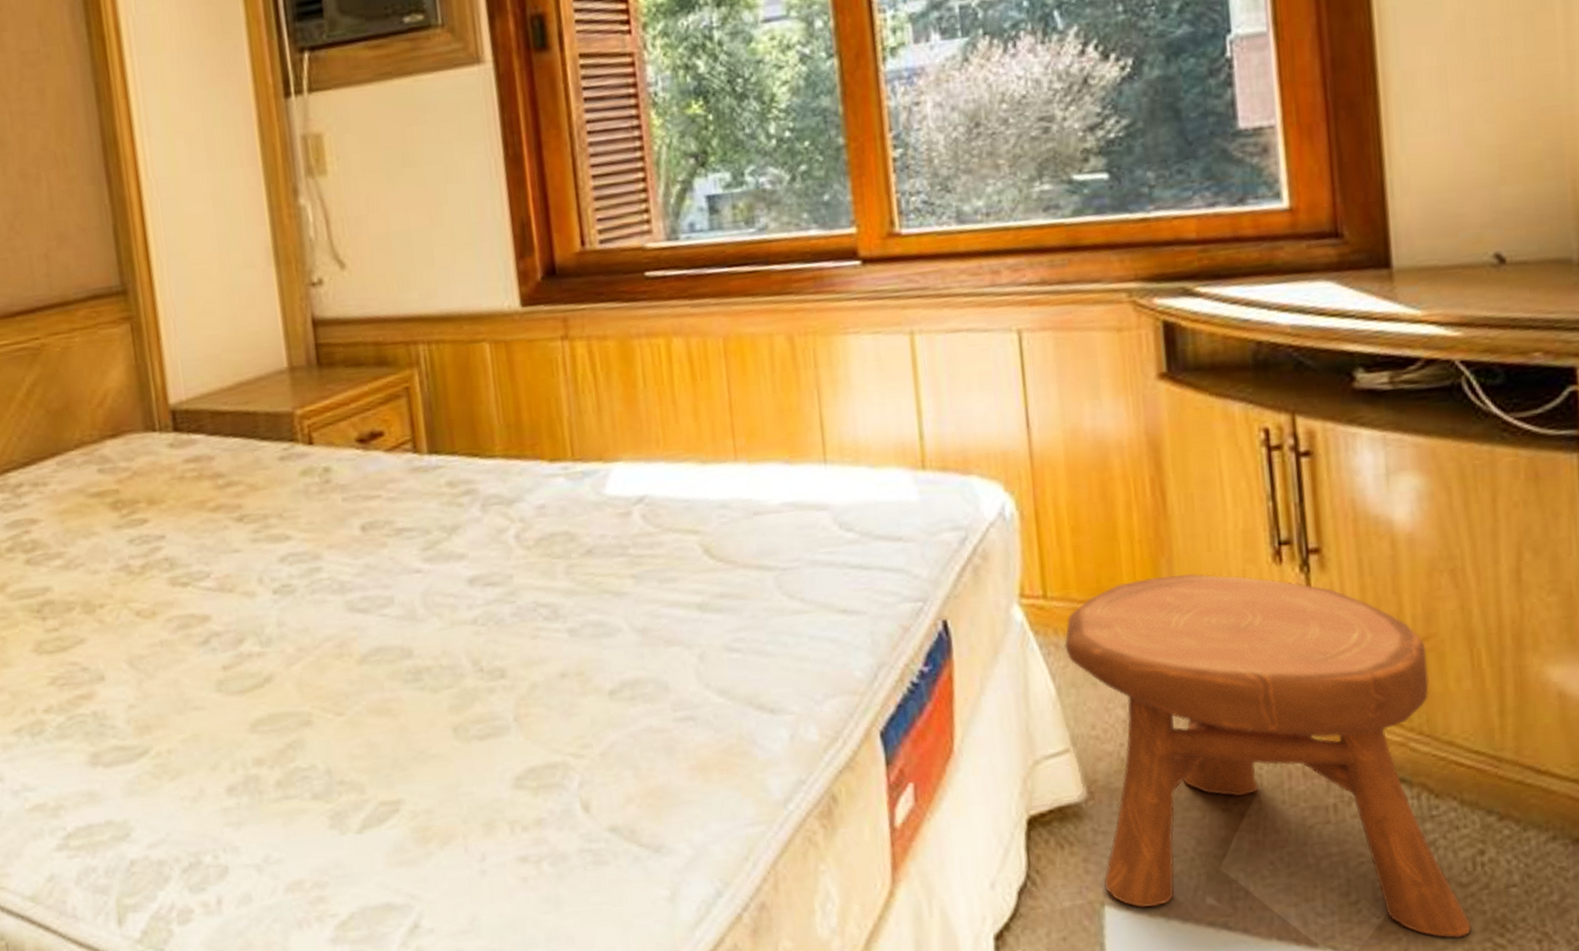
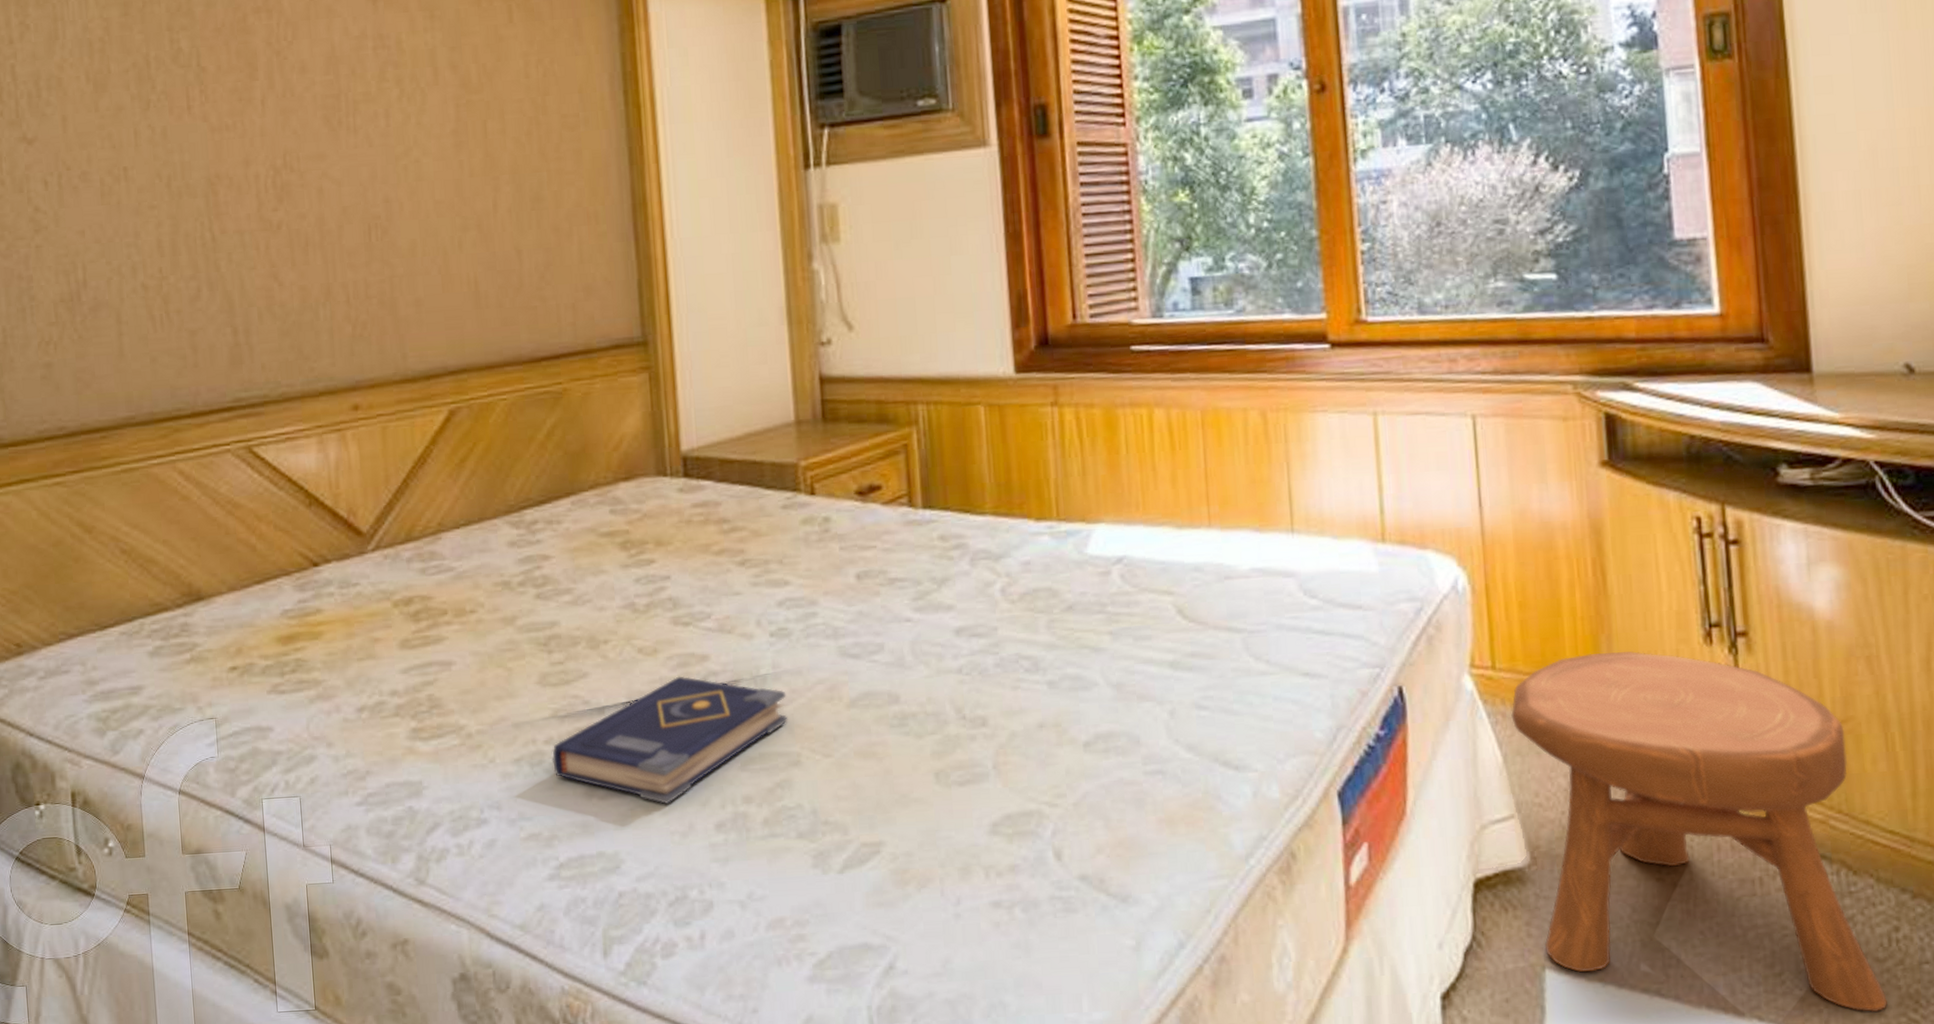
book: none [52,638,297,770] -> present [552,676,788,804]

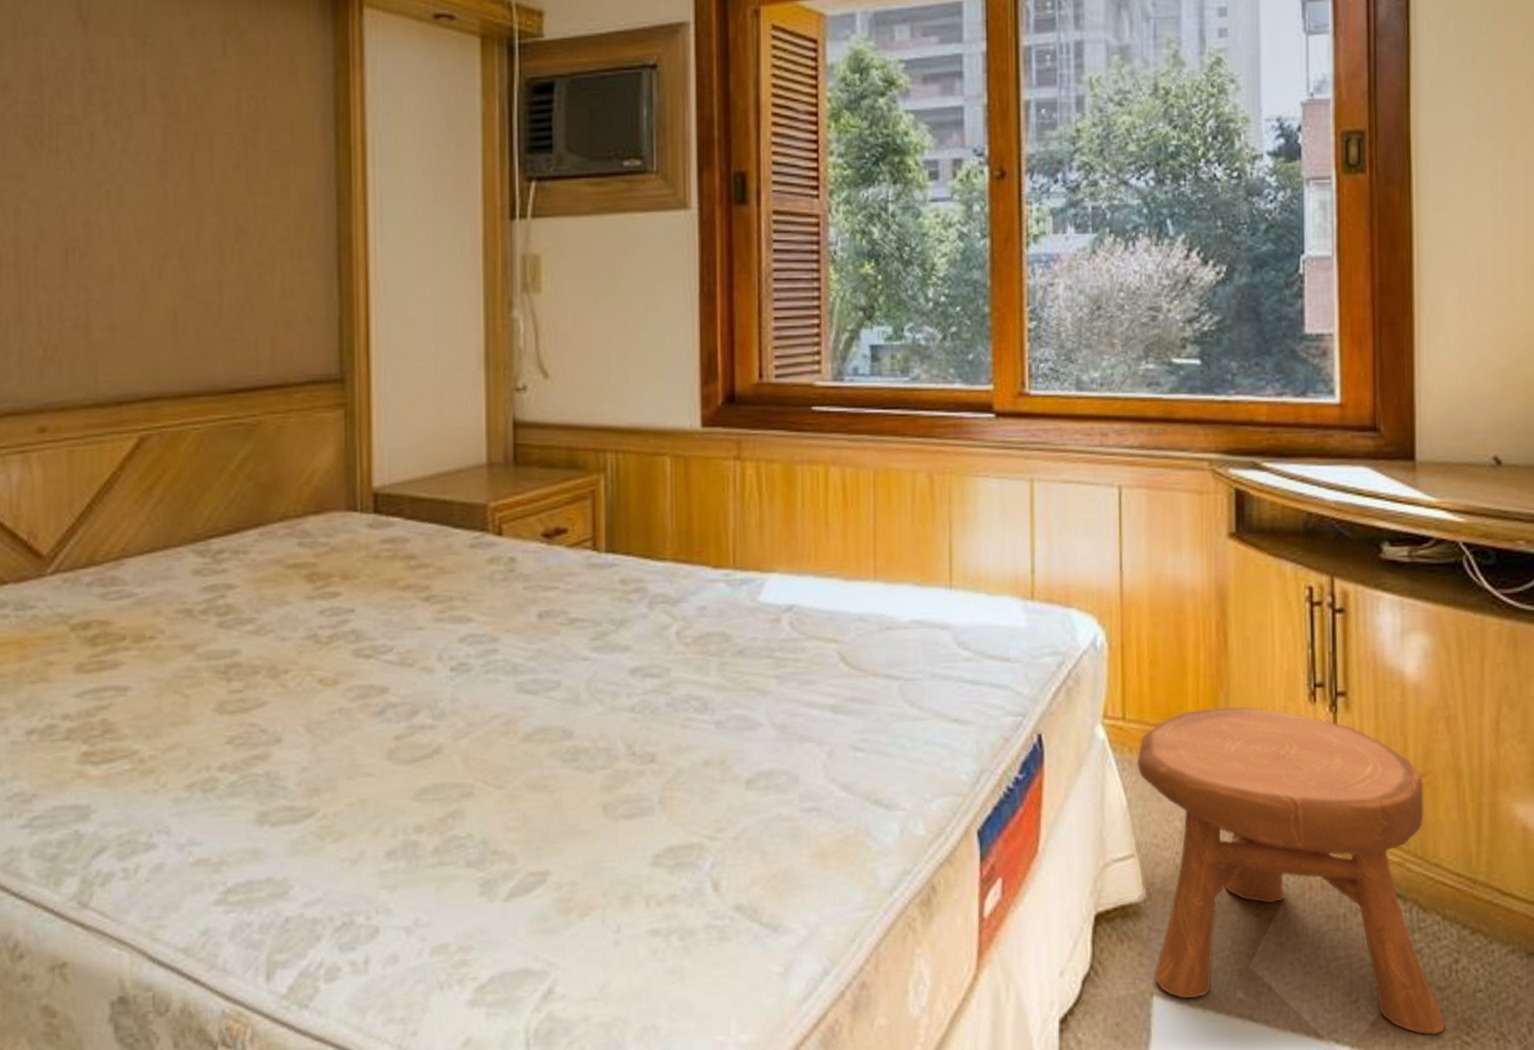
book: present [552,676,788,804] -> none [226,707,463,832]

